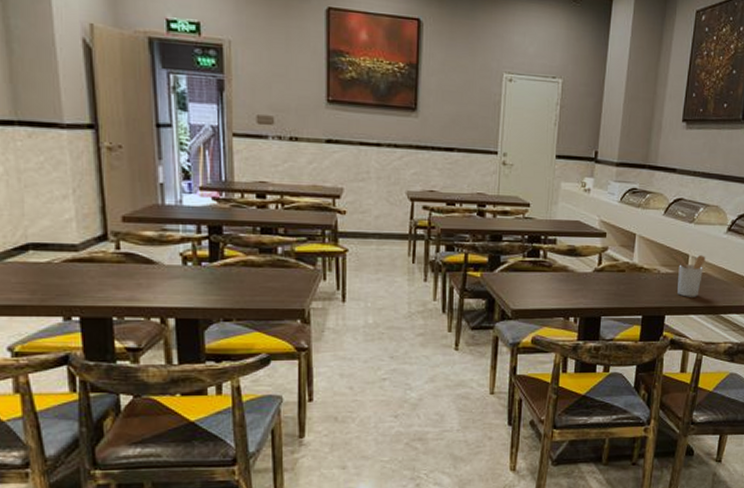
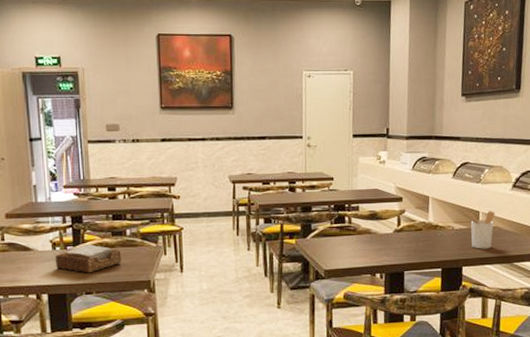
napkin holder: none [185,261,270,296] -> present [55,244,122,273]

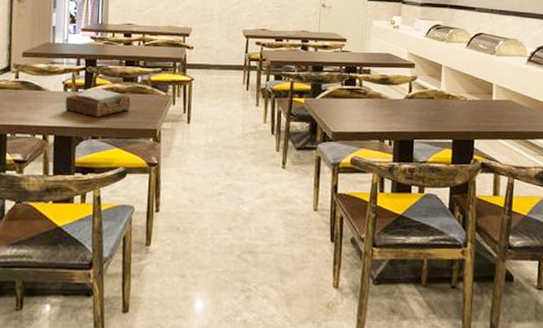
utensil holder: present [464,211,495,249] -> none [478,83,509,123]

